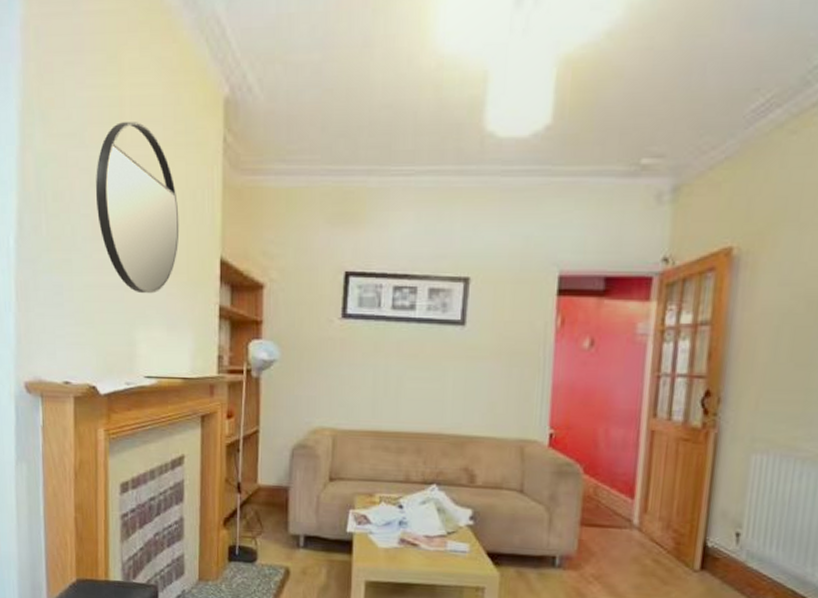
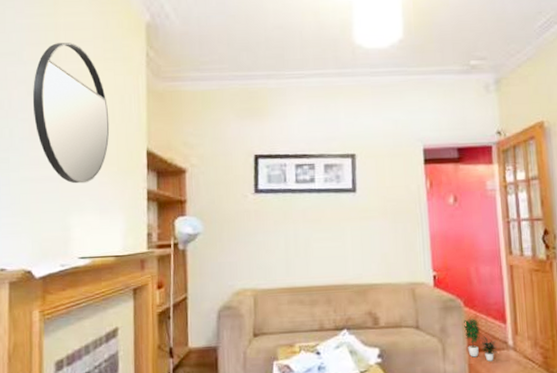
potted plant: none [579,487,619,540] -> present [464,318,498,361]

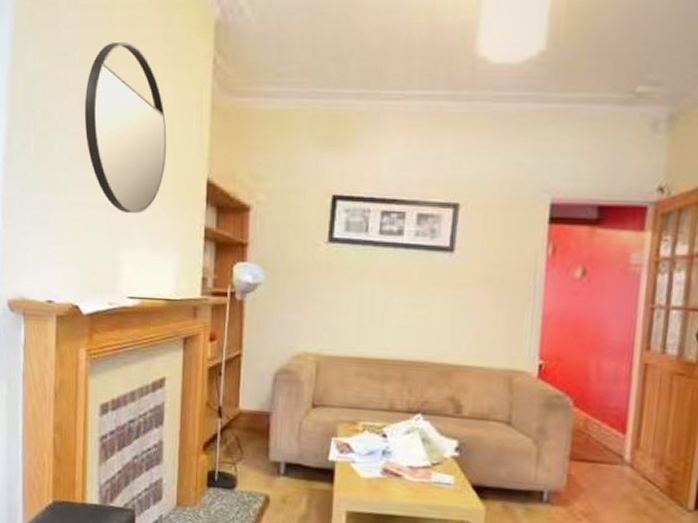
potted plant: present [464,318,498,361] -> none [568,421,610,476]

